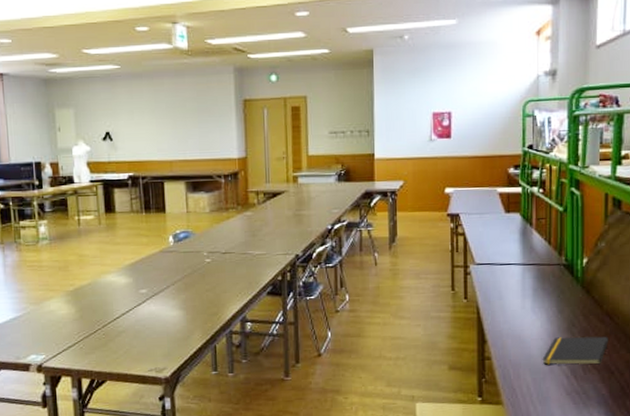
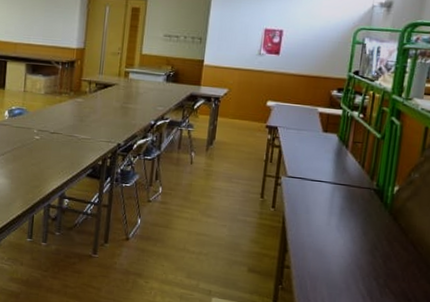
notepad: present [542,336,608,365] -> none [340,257,410,290]

